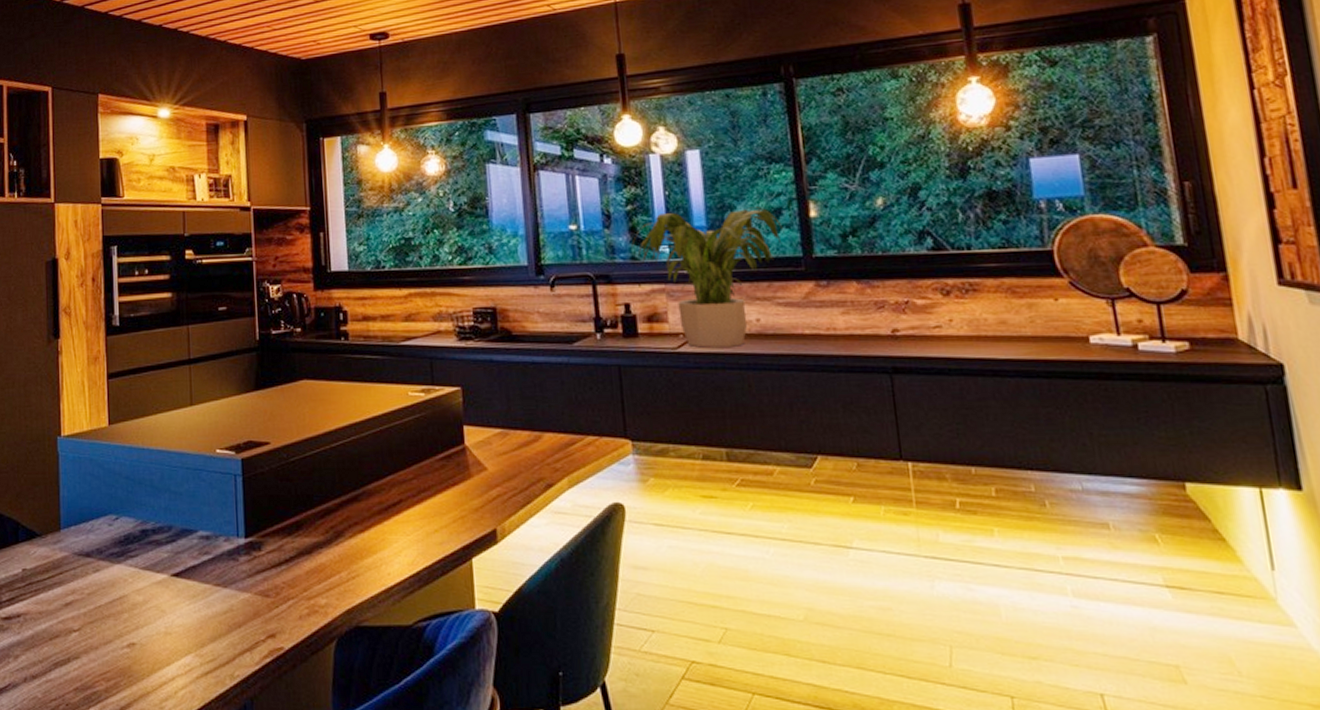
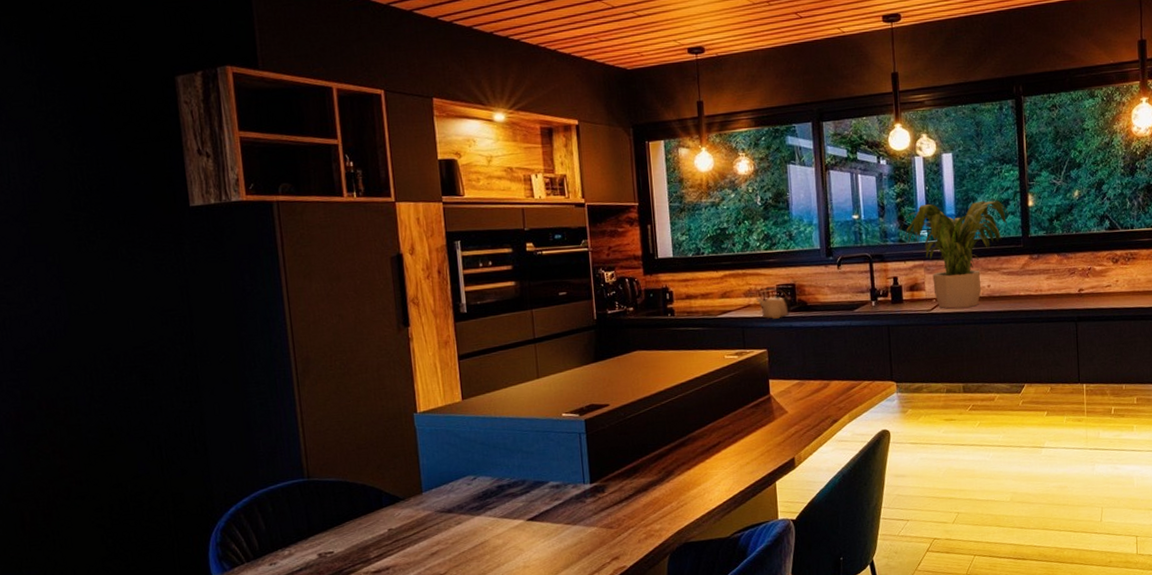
kettle: none [446,310,492,350] -> present [755,286,791,319]

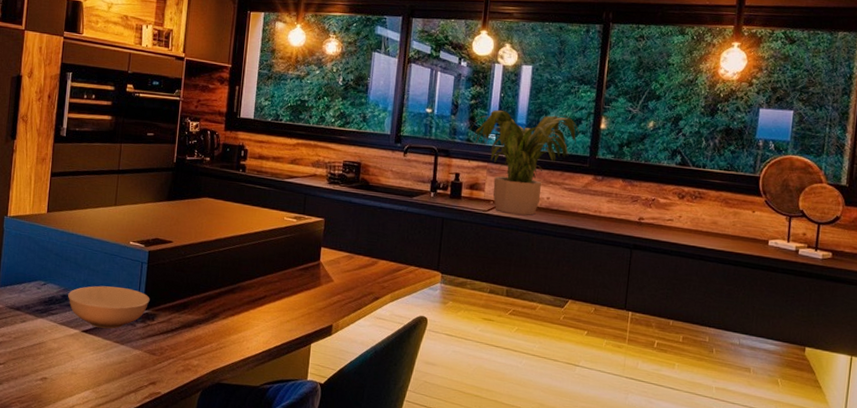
bowl: none [503,464,596,513] -> present [68,285,150,329]
kettle: present [755,286,791,319] -> none [321,161,354,192]

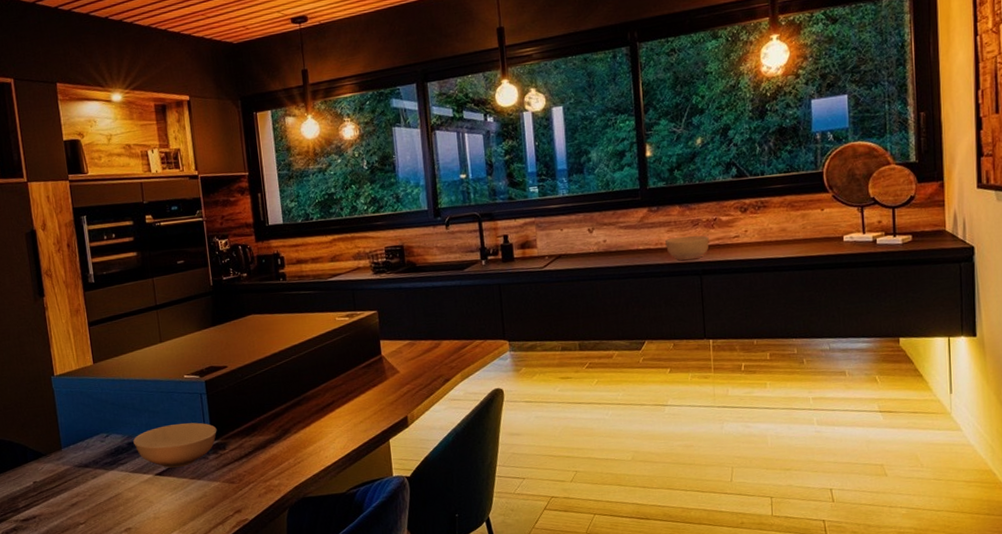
potted plant: present [469,110,580,216] -> none [509,150,627,267]
bowl: none [604,208,645,234] -> present [665,235,709,262]

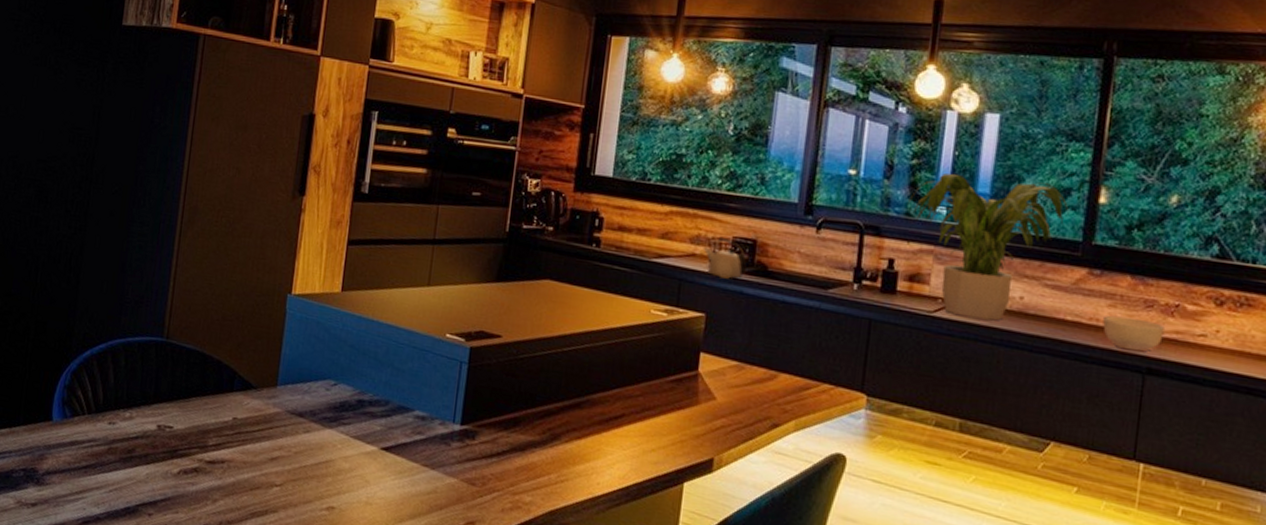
bowl: present [133,422,217,468] -> none [364,389,470,448]
kettle: none [364,249,400,281] -> present [703,236,747,279]
potted plant: none [509,150,627,267] -> present [908,173,1069,322]

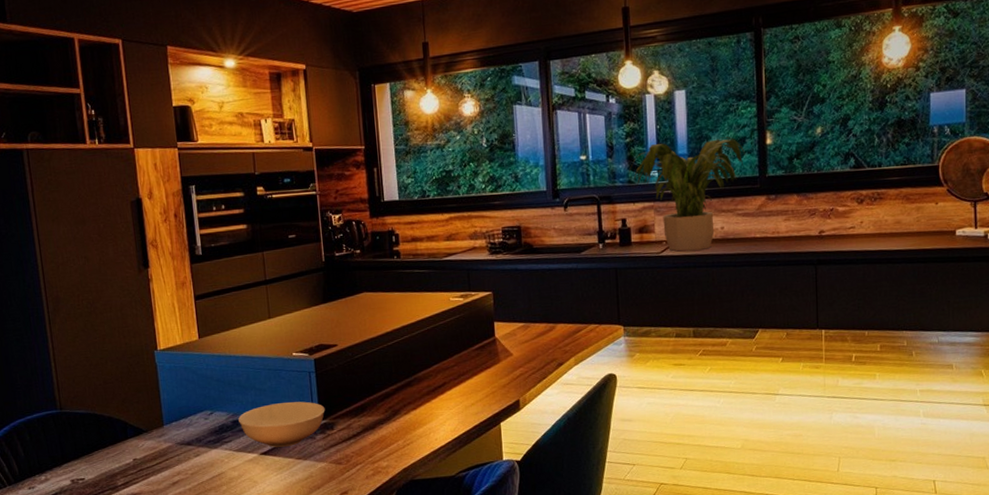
bowl: none [364,389,470,448] -> present [238,401,325,447]
kettle: present [703,236,747,279] -> none [480,229,517,262]
bowl: present [1103,315,1165,353] -> none [782,225,825,251]

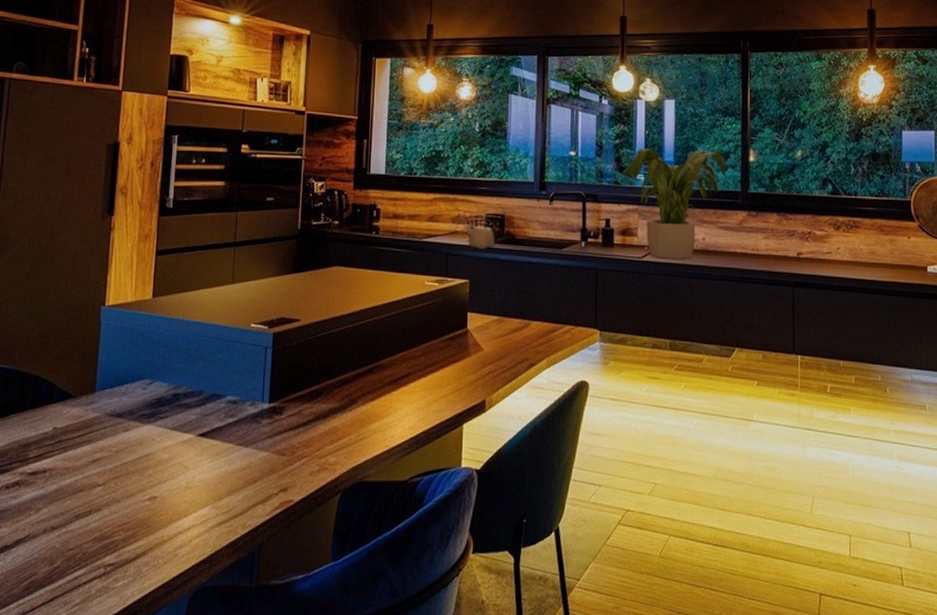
bowl: present [238,401,325,447] -> none [179,379,277,429]
kettle: none [480,229,517,262] -> present [463,215,498,249]

